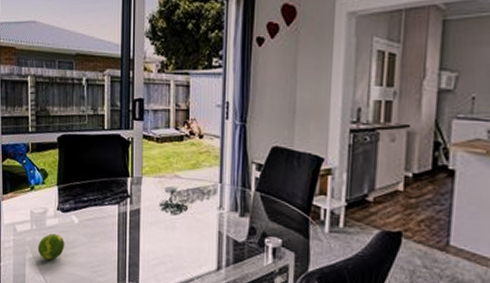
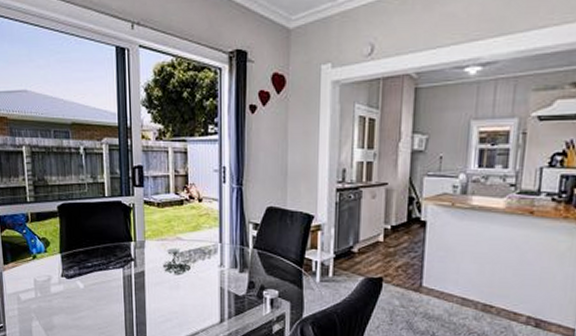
fruit: present [37,233,65,260] -> none [43,300,72,325]

